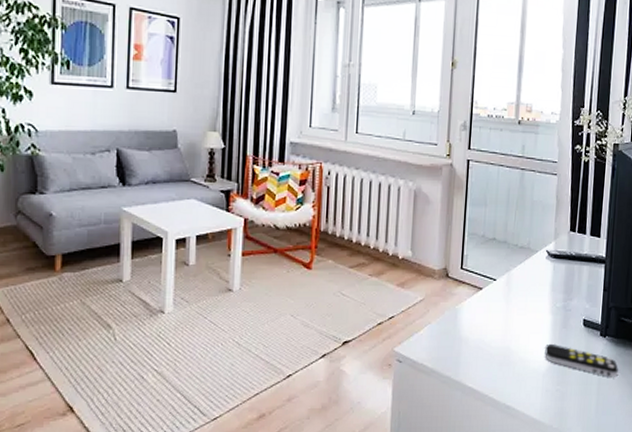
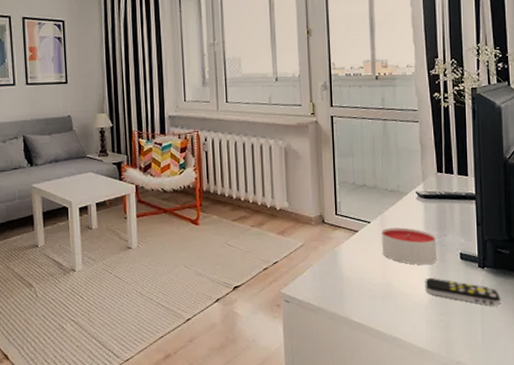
candle: none [505,288,561,330] -> present [382,227,438,265]

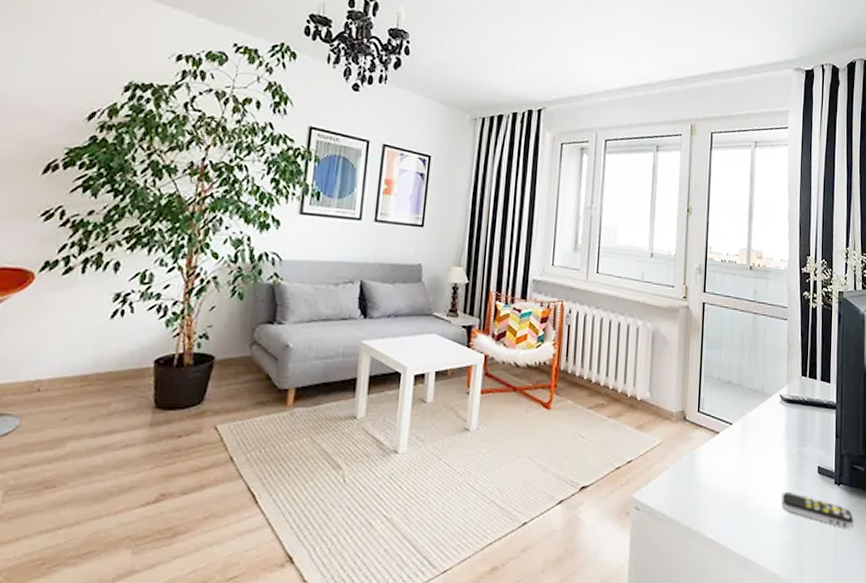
candle: present [382,227,438,265] -> none [742,432,796,477]

